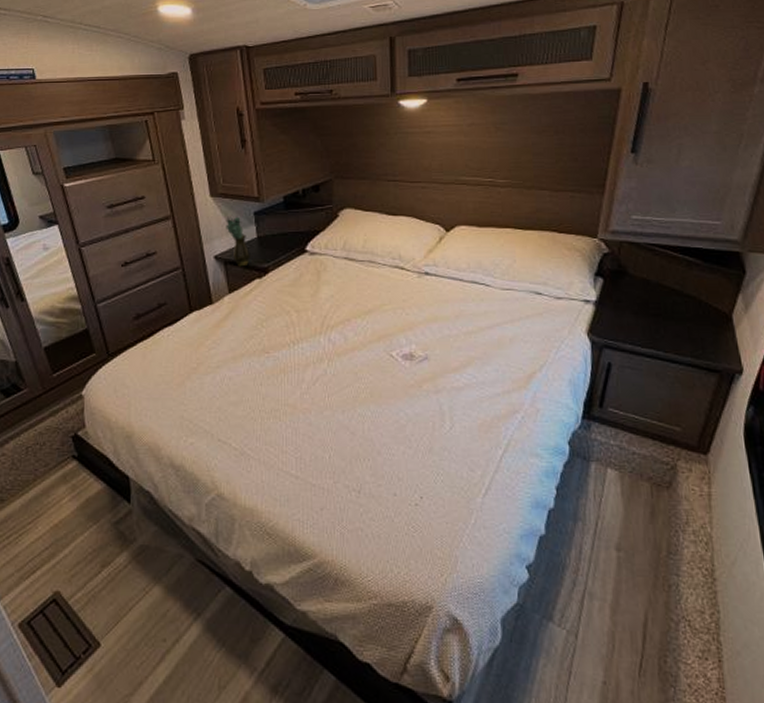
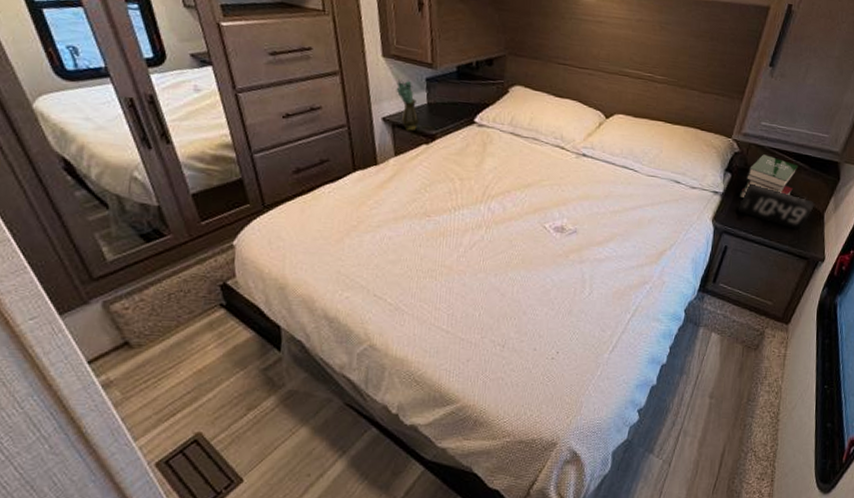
books: none [616,252,688,306] -> present [738,154,799,199]
alarm clock: none [618,287,717,338] -> present [739,183,814,231]

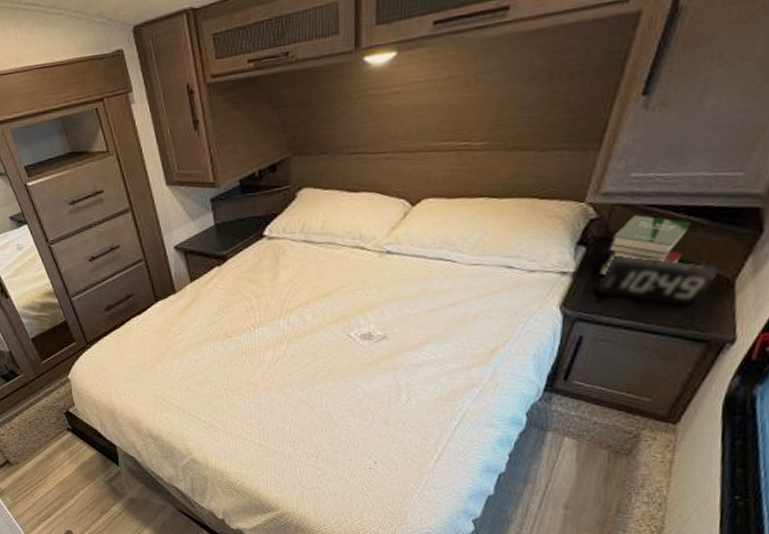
vase: present [396,79,419,132] -> none [183,204,209,256]

